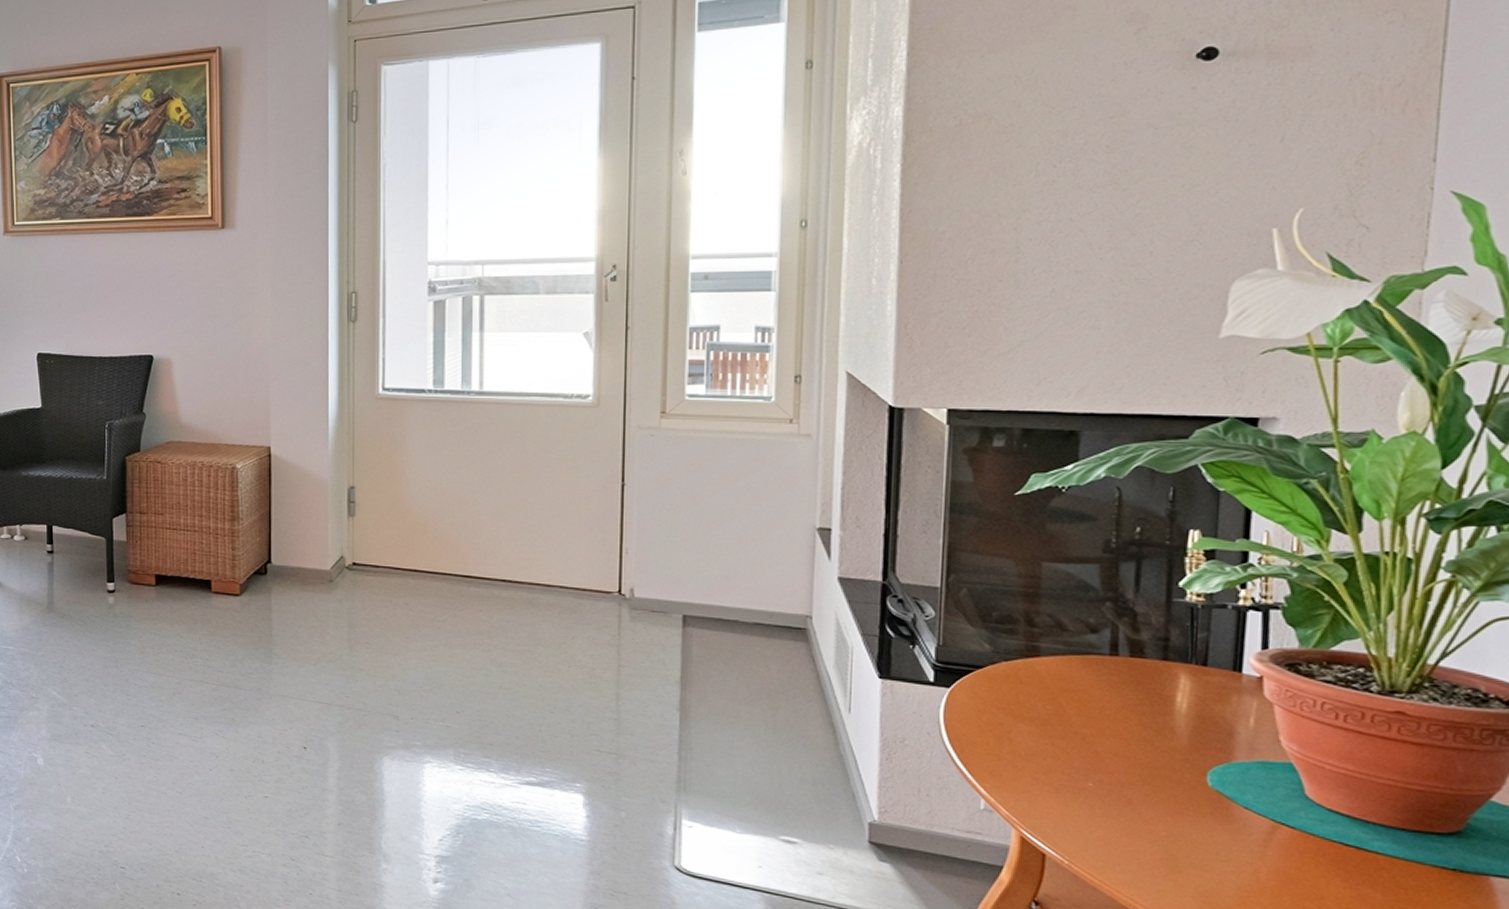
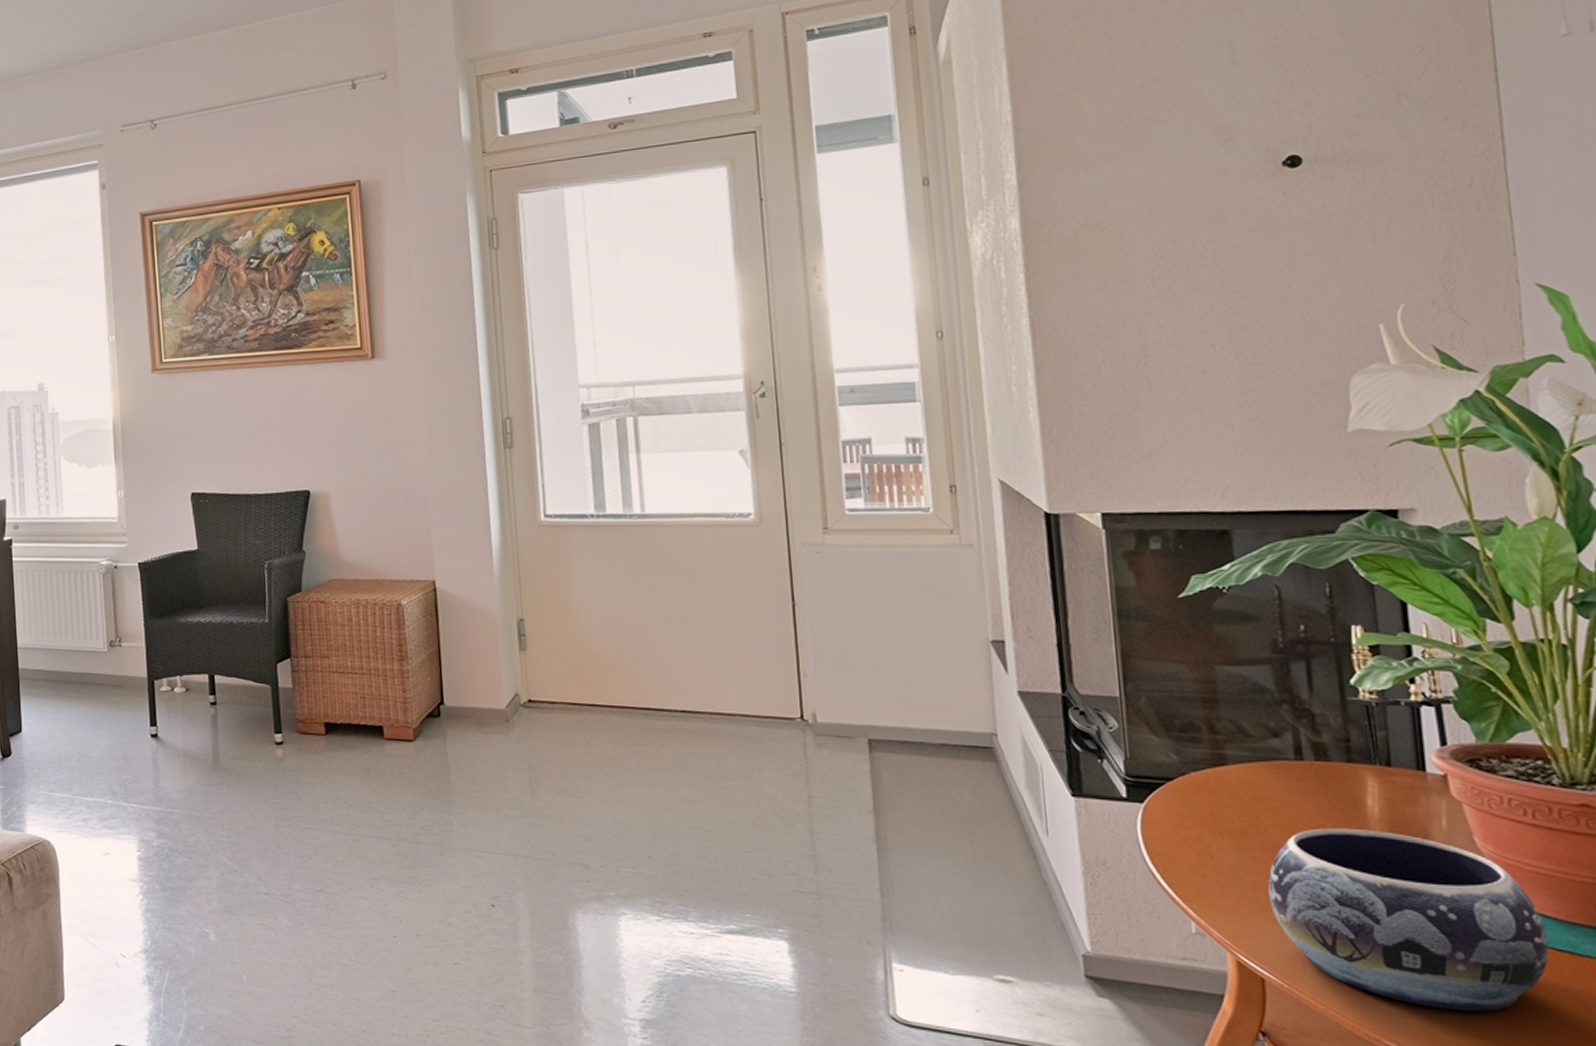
decorative bowl: none [1062,720,1337,896] -> present [1268,828,1550,1012]

